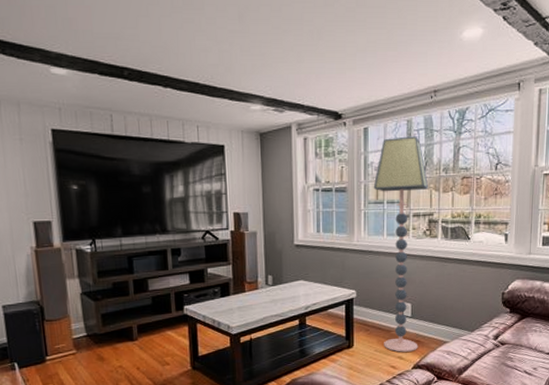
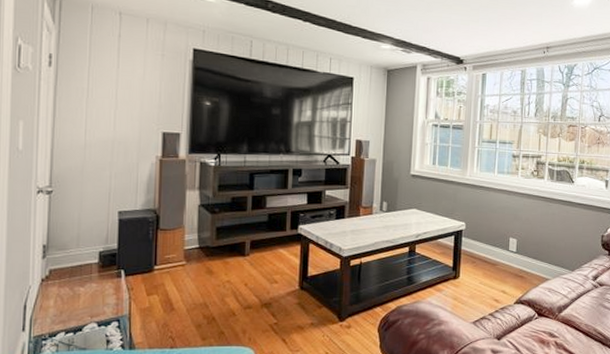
floor lamp: present [373,136,429,352] -> none [487,84,538,286]

